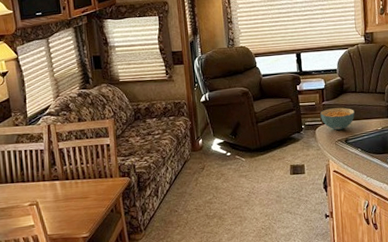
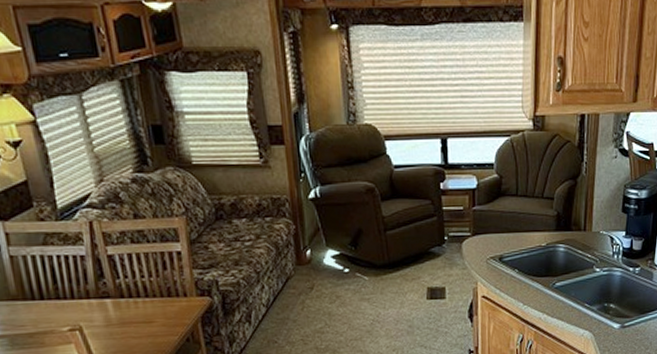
cereal bowl: present [320,107,355,131] -> none [469,215,513,245]

